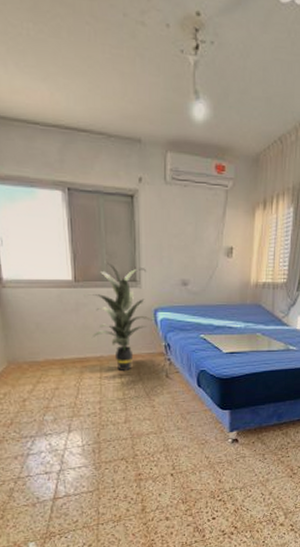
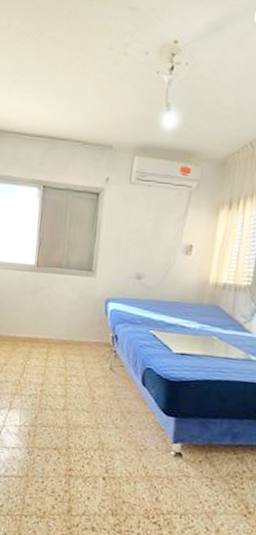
indoor plant: present [84,262,152,370] -> none [43,251,103,357]

